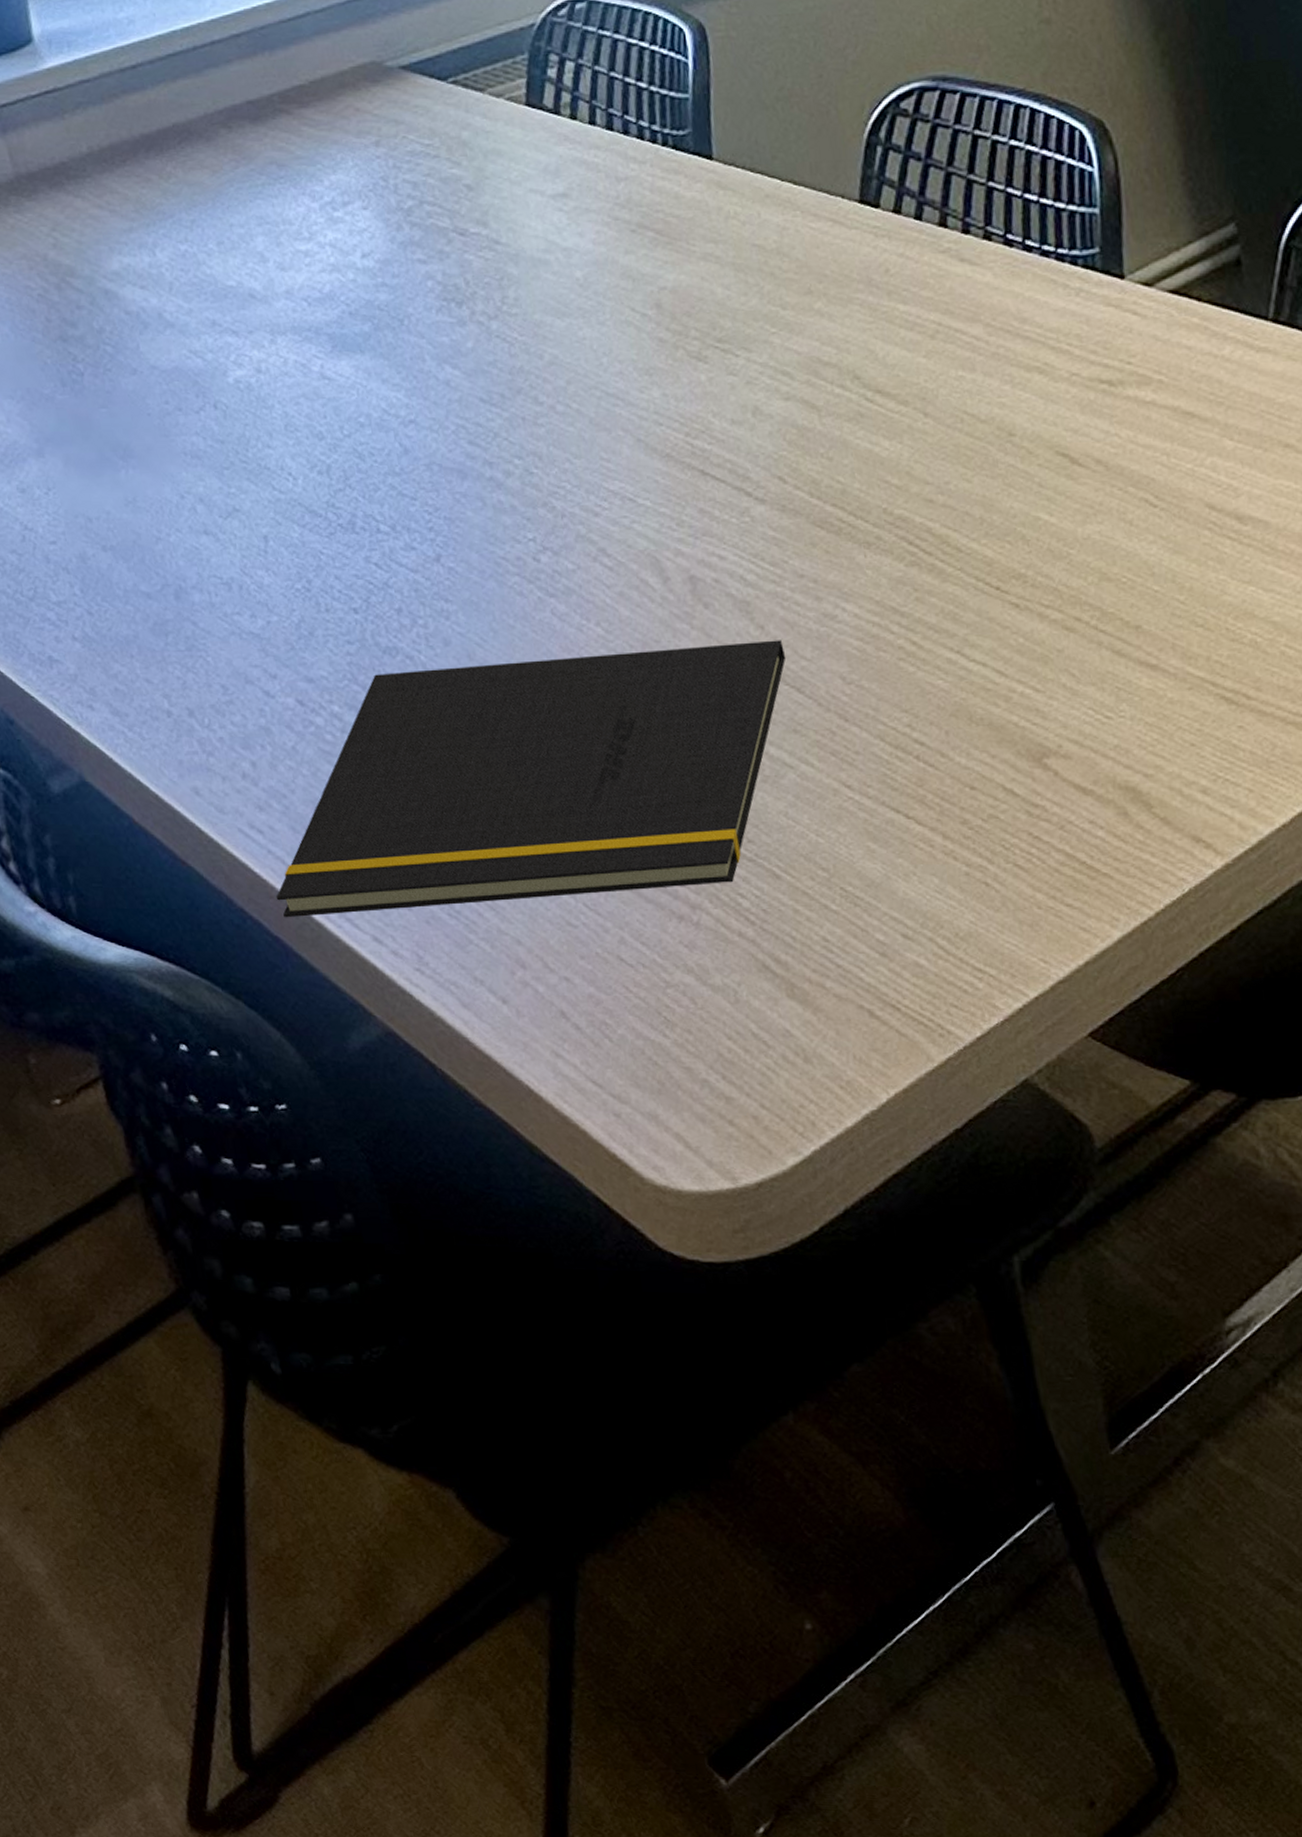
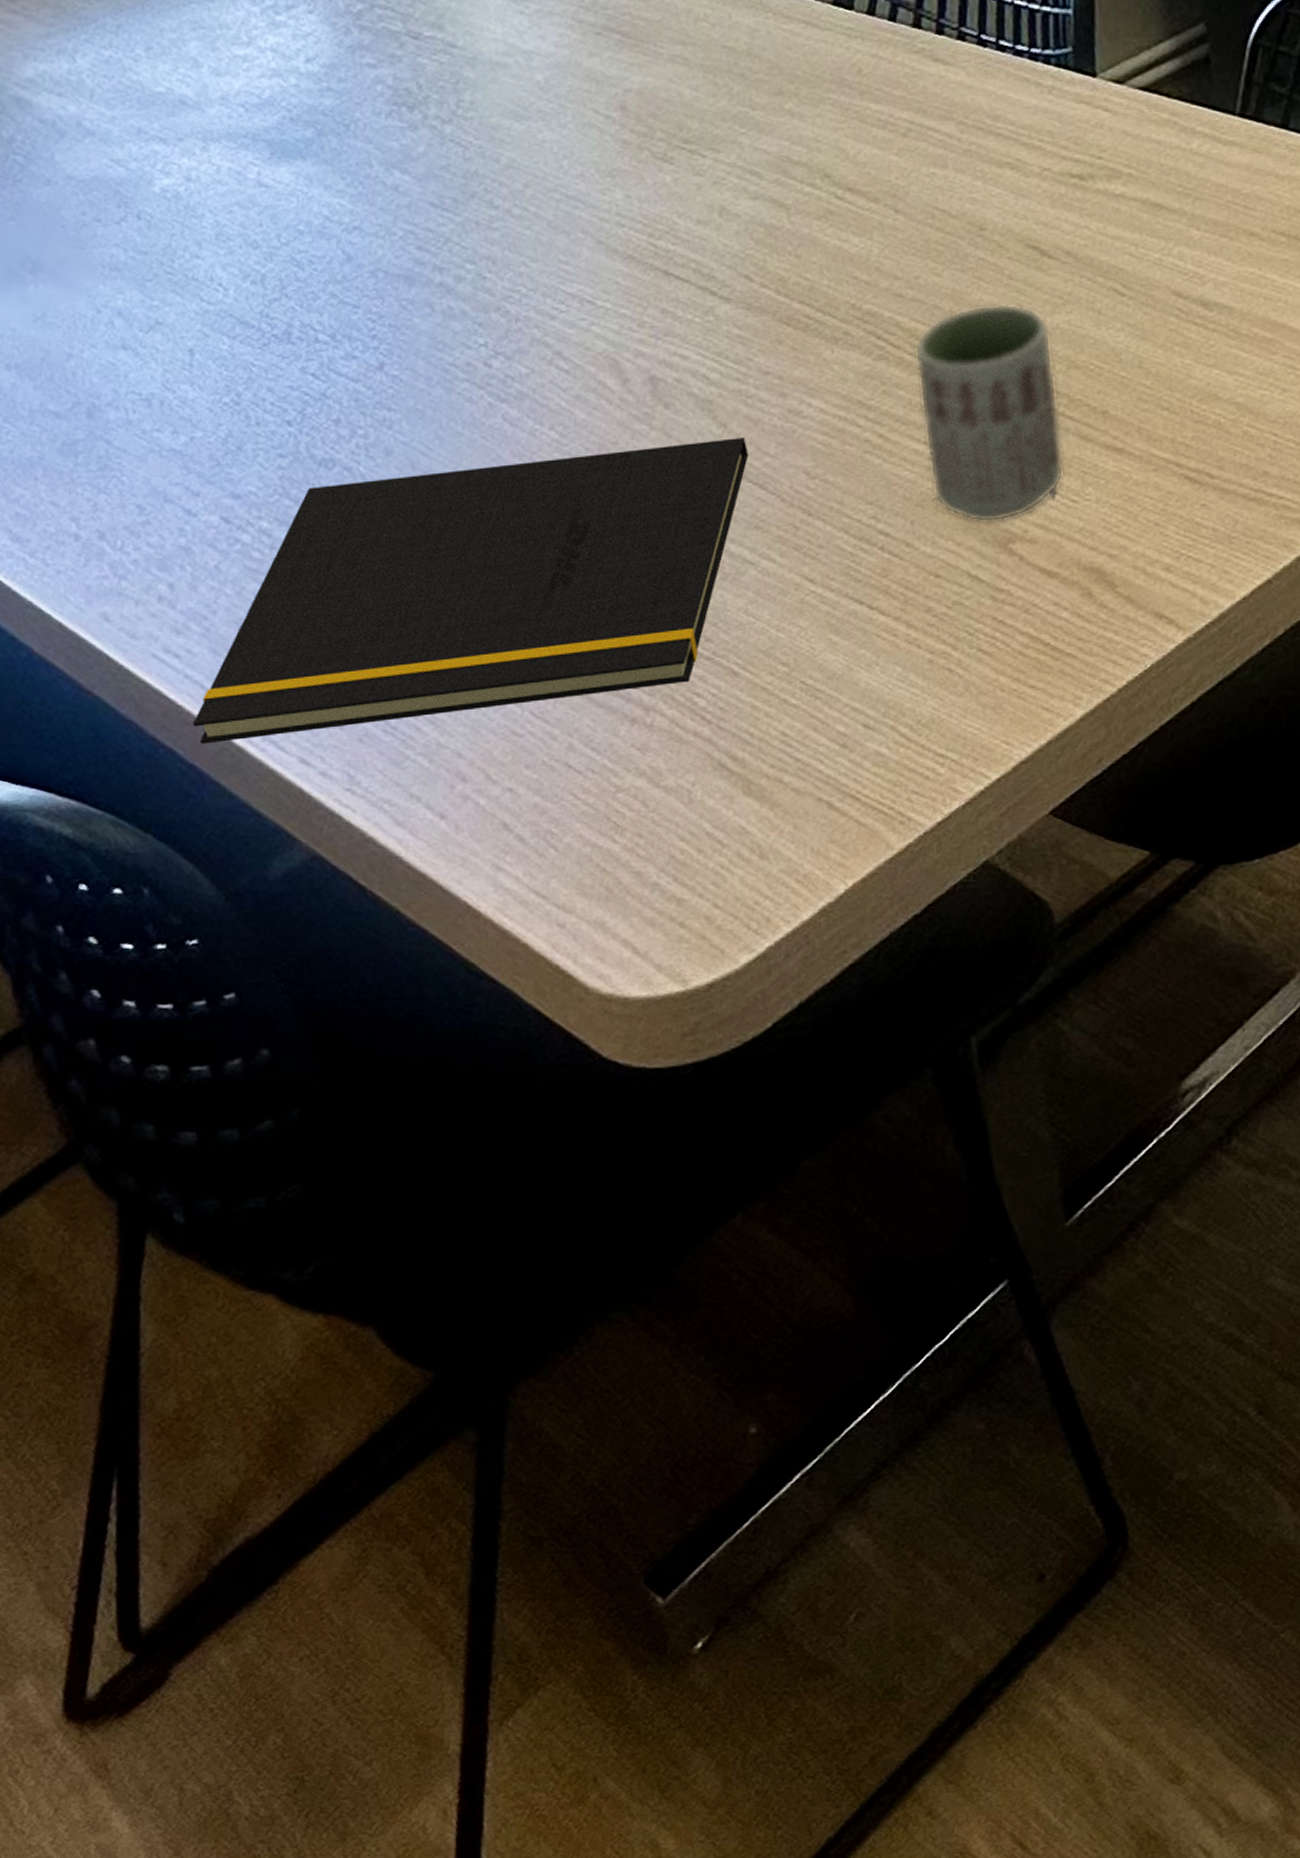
cup: none [945,511,1098,736] -> present [914,303,1064,523]

